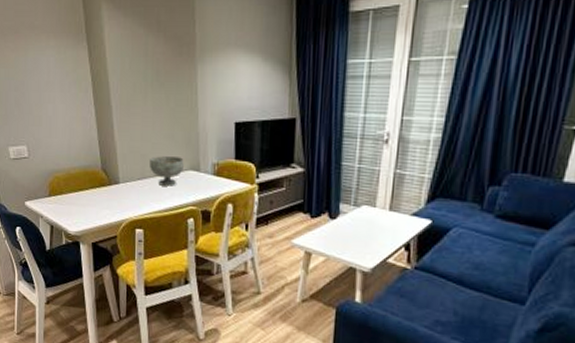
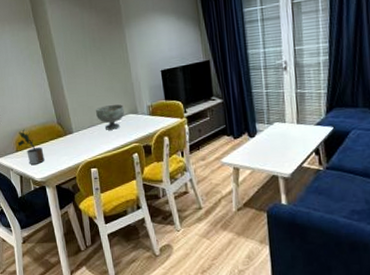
potted plant: none [51,170,82,215] -> present [17,129,45,165]

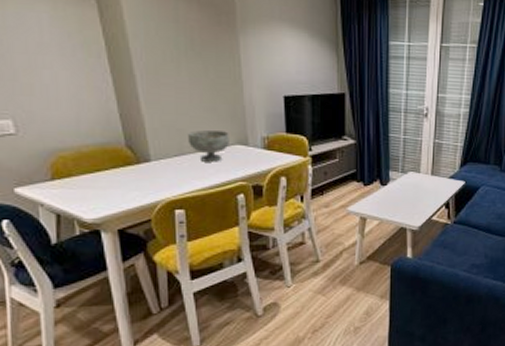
potted plant: present [17,129,45,165] -> none [54,148,101,199]

